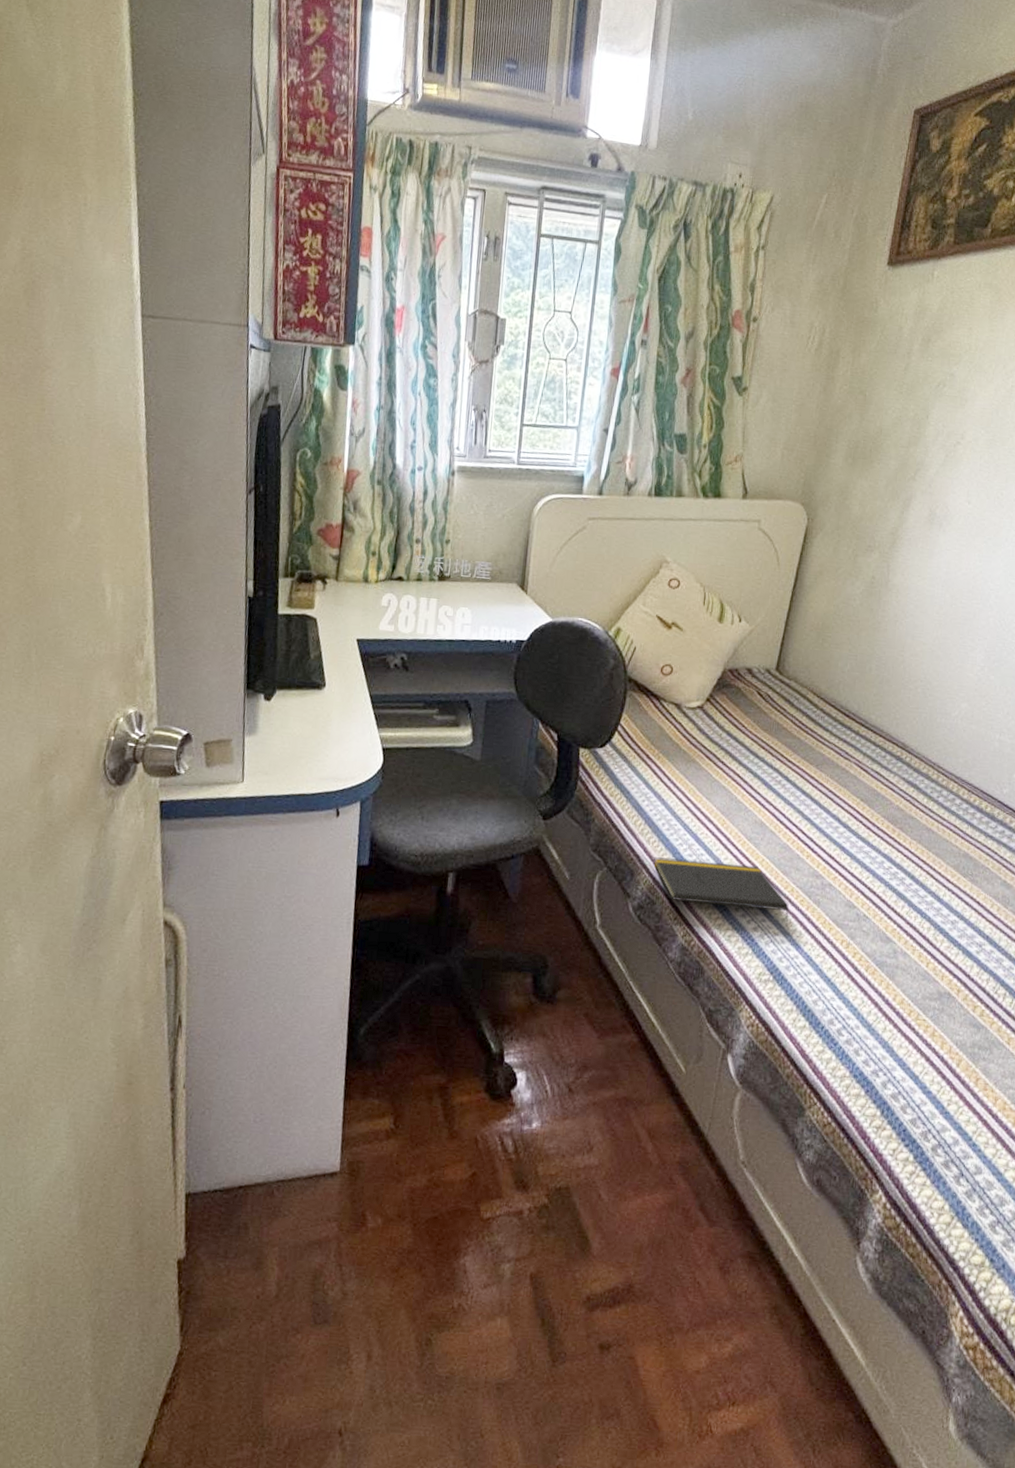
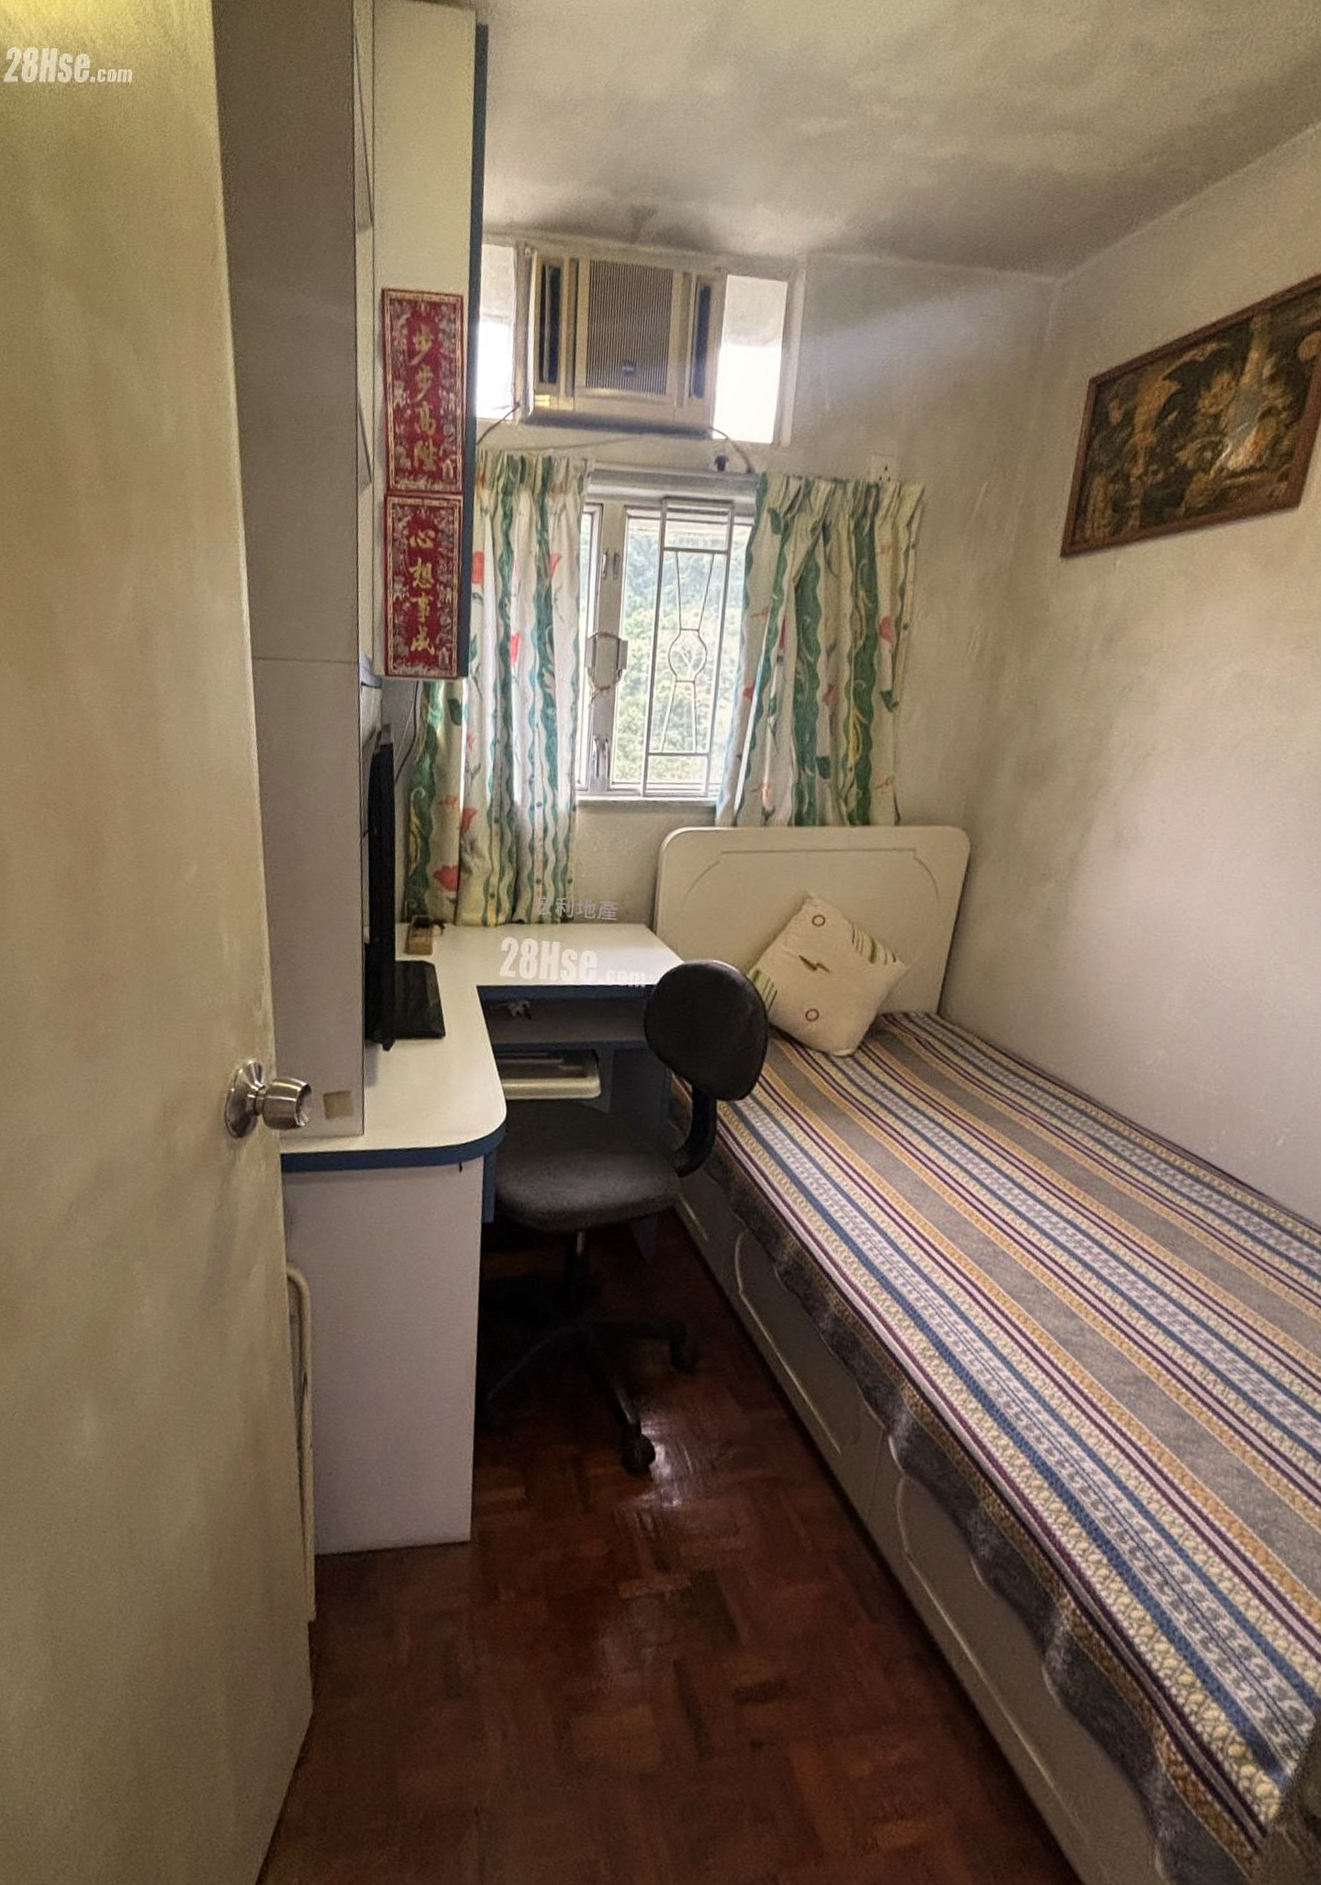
notepad: present [653,857,789,924] -> none [801,1219,956,1295]

